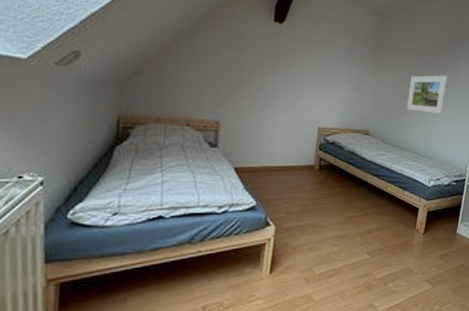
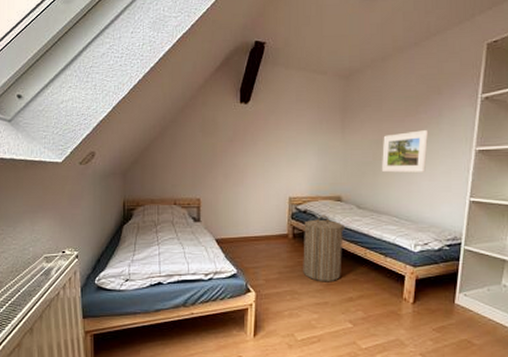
laundry hamper: none [326,147,370,215] -> present [301,215,345,282]

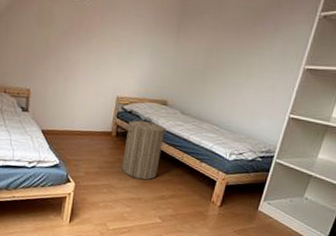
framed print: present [381,130,429,173] -> none [209,43,262,85]

